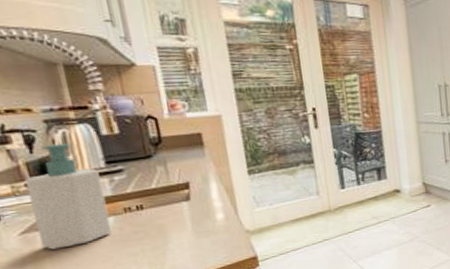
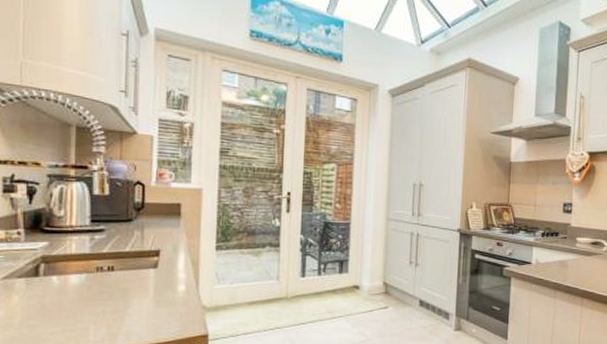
soap bottle: present [25,143,113,250] -> none [16,198,83,299]

